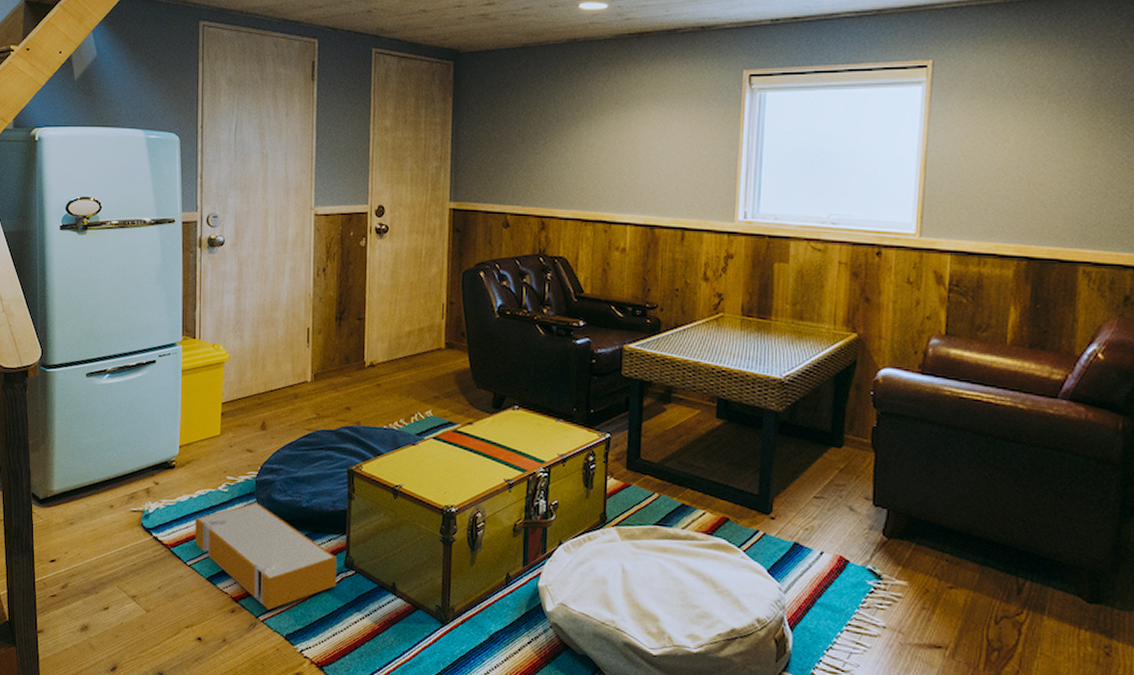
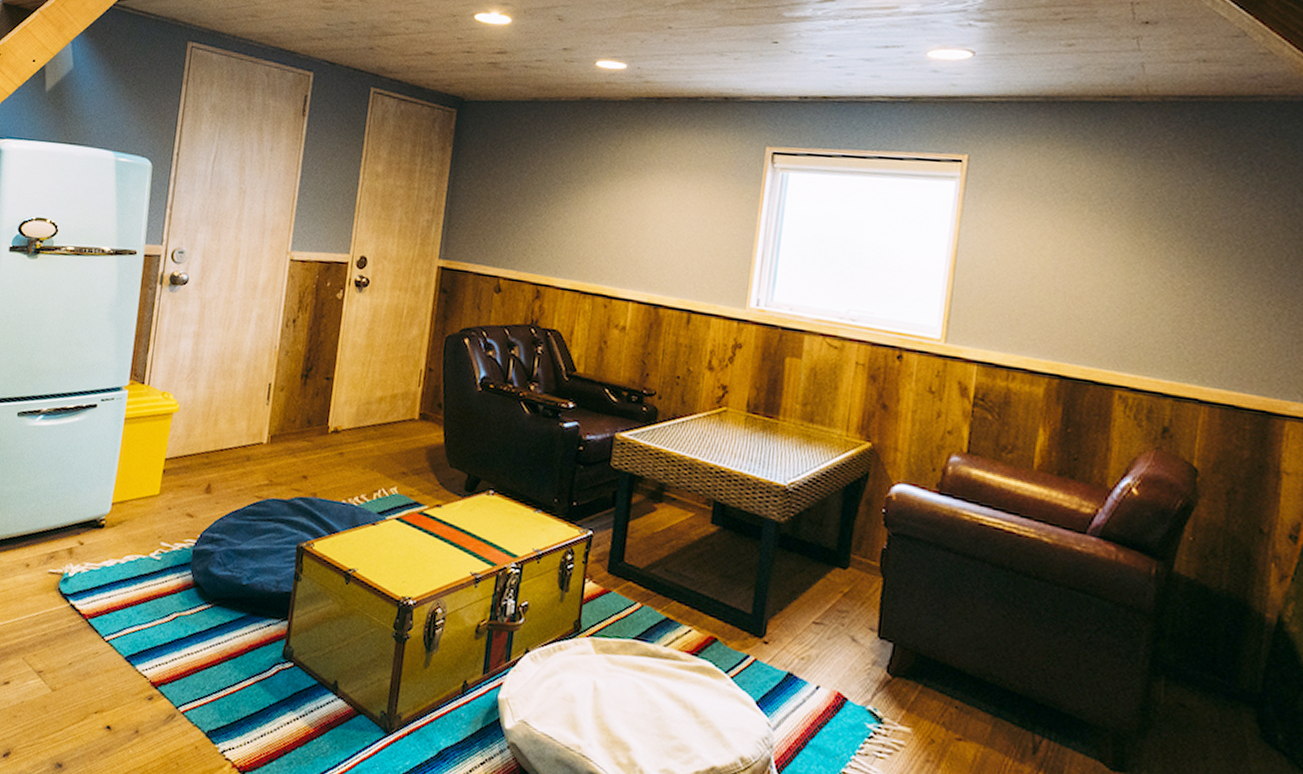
storage bin: present [195,502,337,610] -> none [116,574,274,701]

